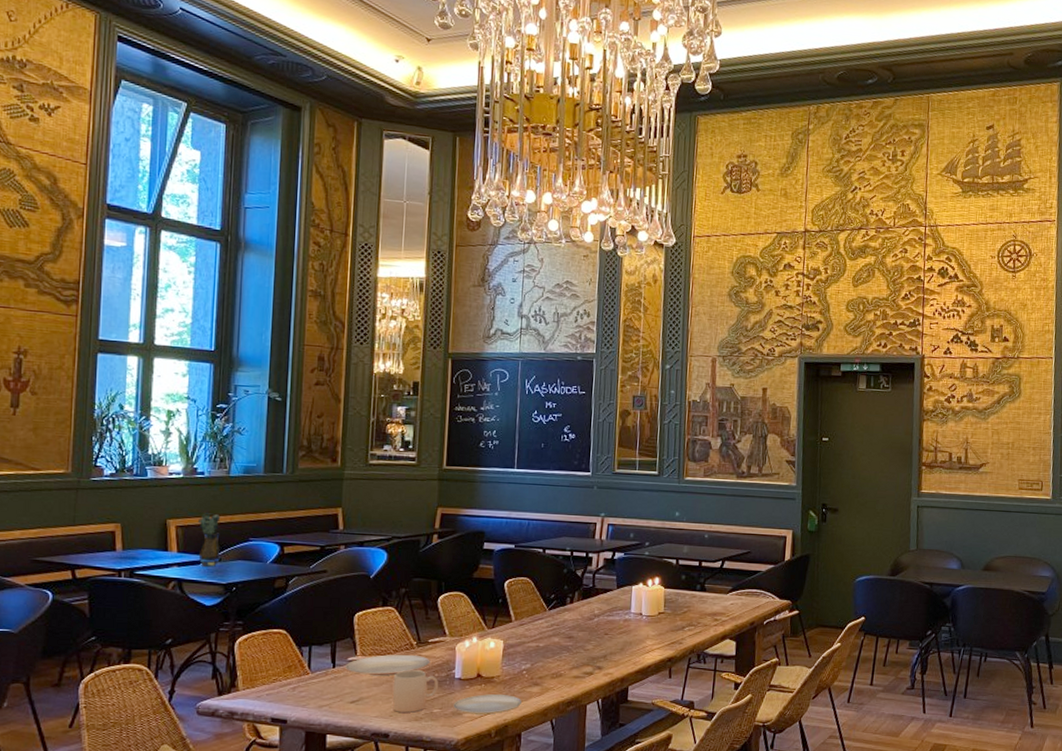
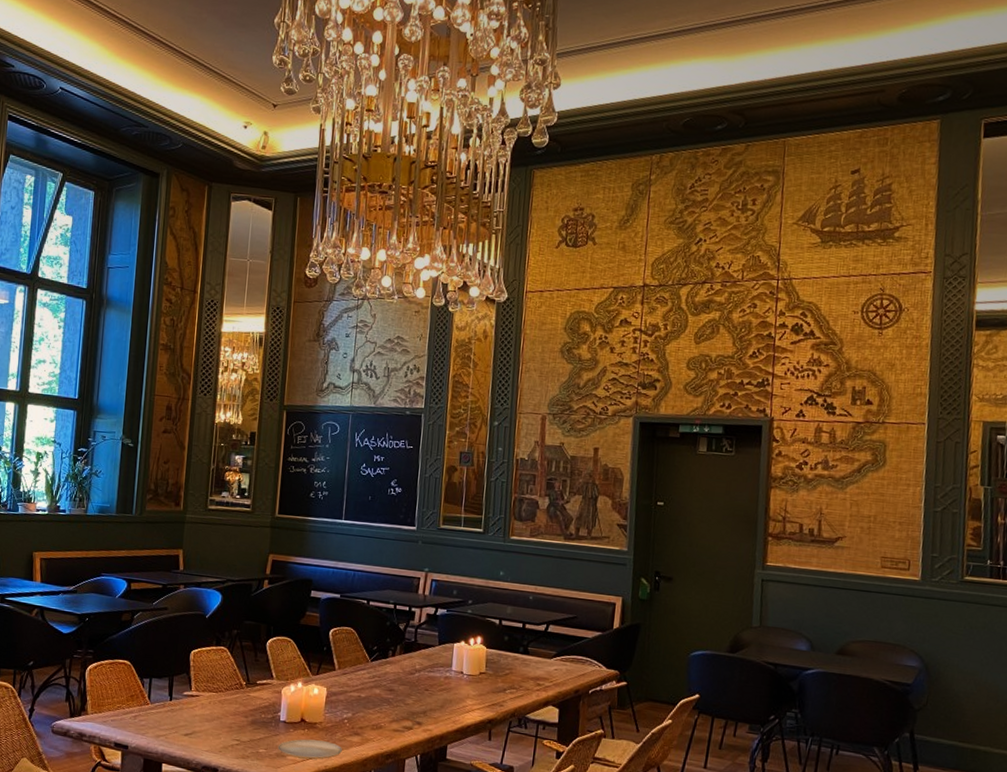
vase: present [197,511,221,568] -> none [58,546,78,598]
plate: present [346,654,431,676] -> none [181,692,258,713]
mug: present [392,670,439,713] -> none [222,708,265,750]

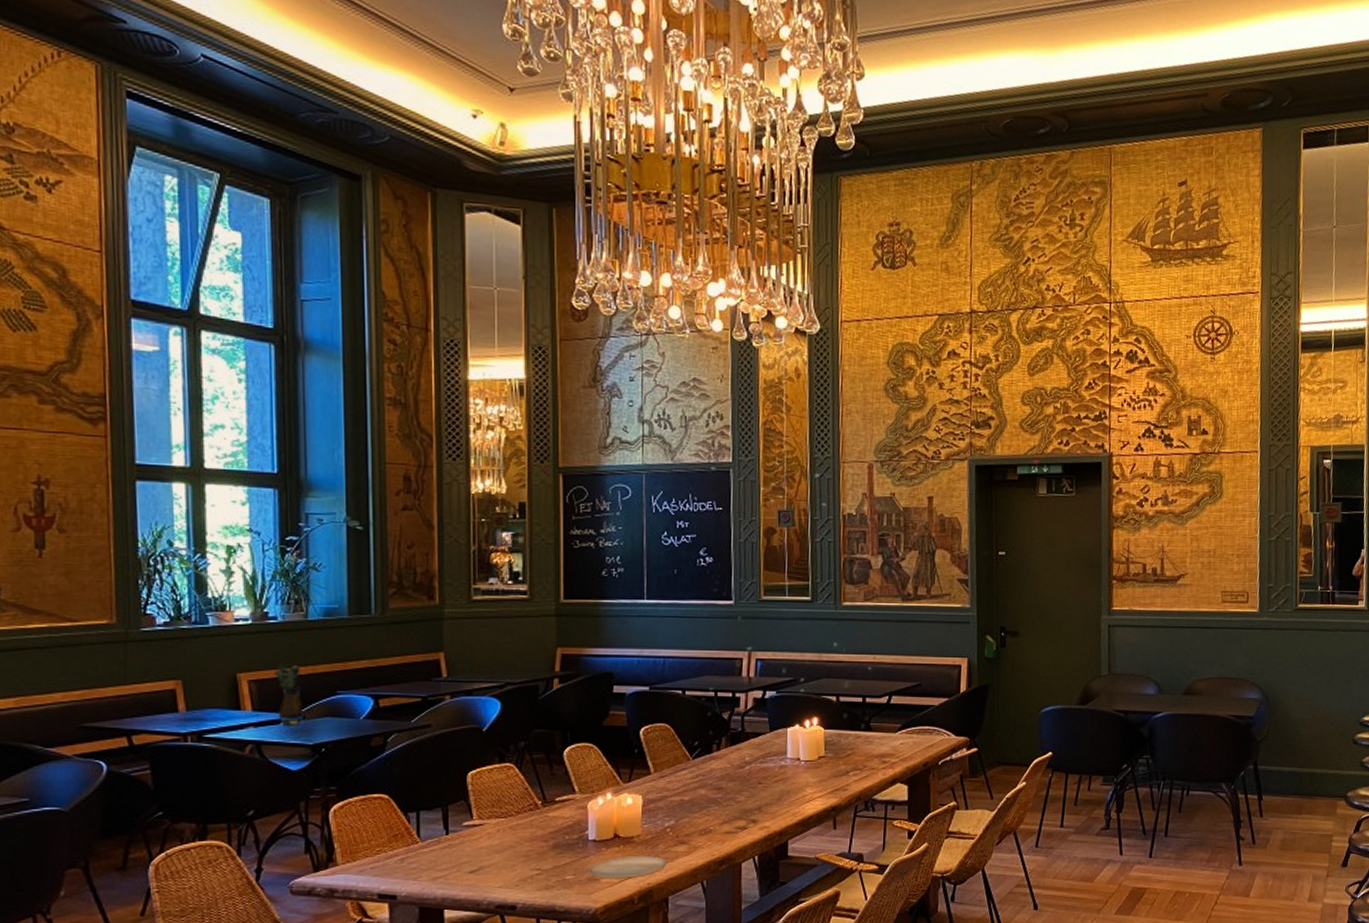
vase: none [58,546,78,598] -> present [273,662,304,727]

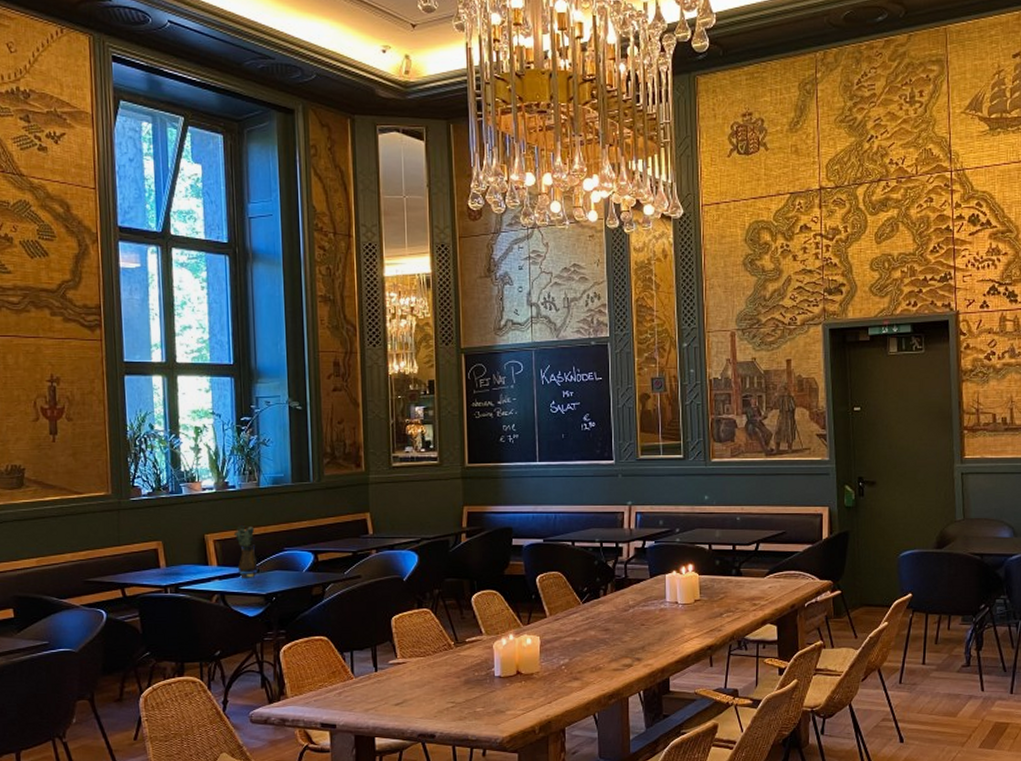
plate: present [588,856,667,879] -> none [495,691,563,712]

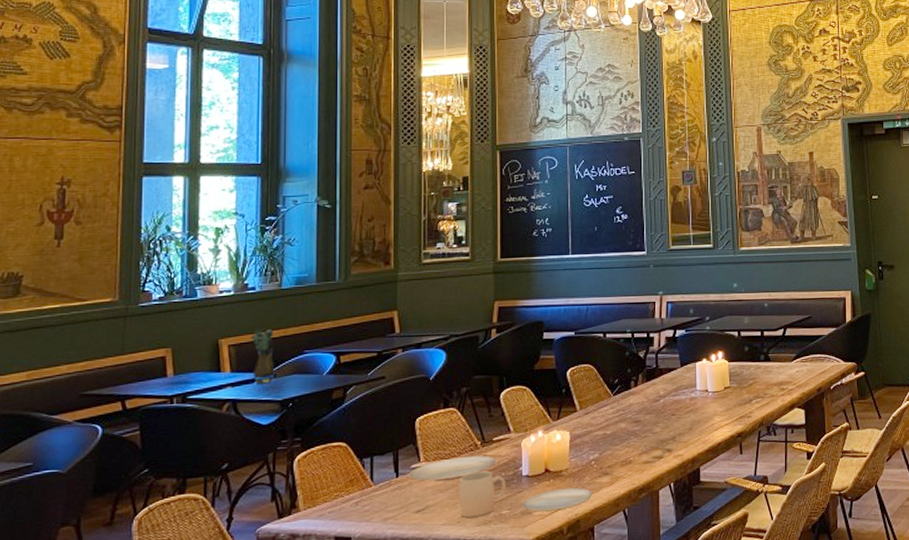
plate: none [387,655,469,678] -> present [409,455,496,482]
mug: none [434,670,480,713] -> present [459,471,507,518]
plate: none [495,691,563,712] -> present [522,488,592,512]

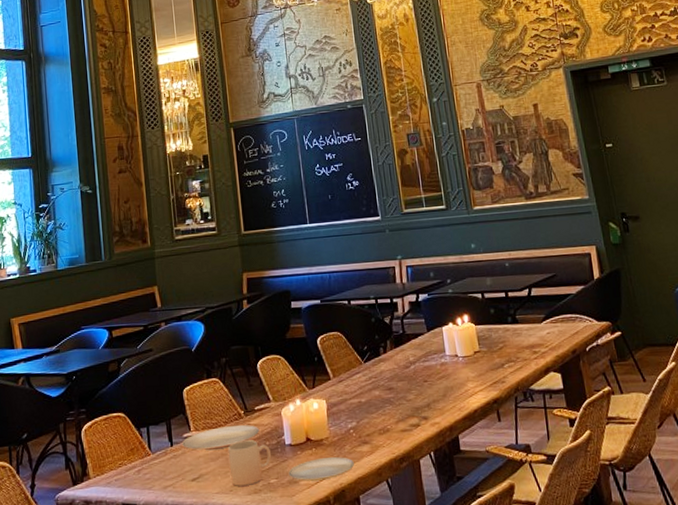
vase: present [250,327,275,385] -> none [35,306,59,360]

